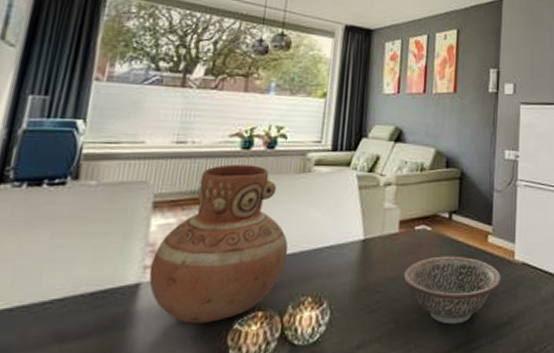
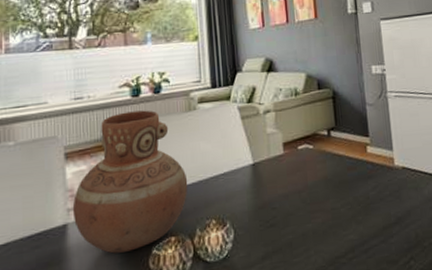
decorative bowl: present [404,256,501,325] -> none [294,168,385,230]

